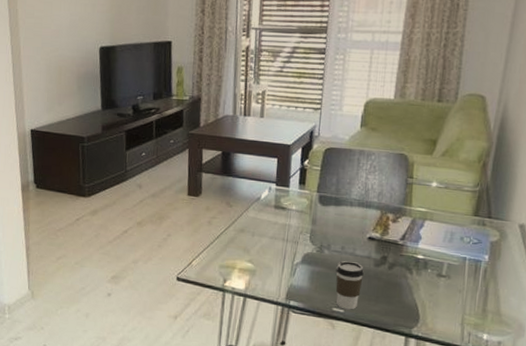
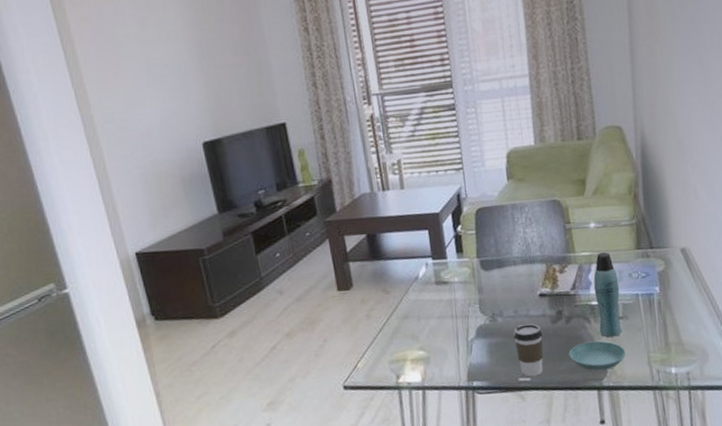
saucer: none [385,290,441,321] -> present [569,341,626,371]
bottle: none [419,211,449,292] -> present [593,251,622,338]

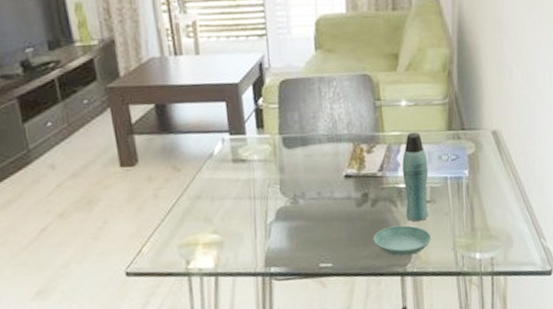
coffee cup: present [513,323,544,377] -> none [315,206,347,263]

